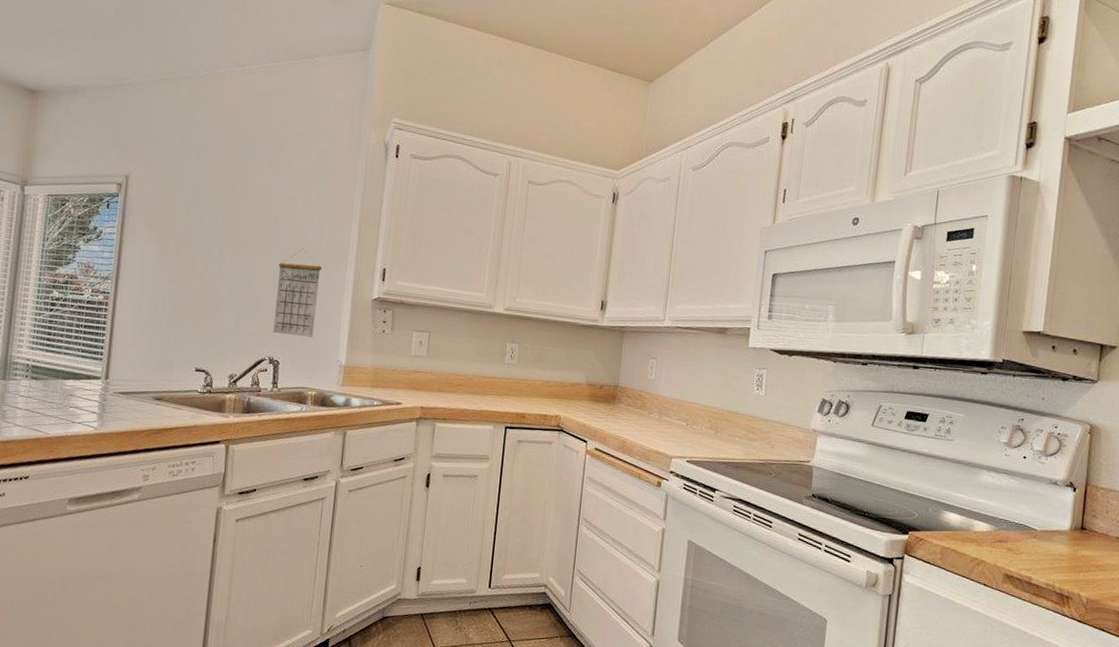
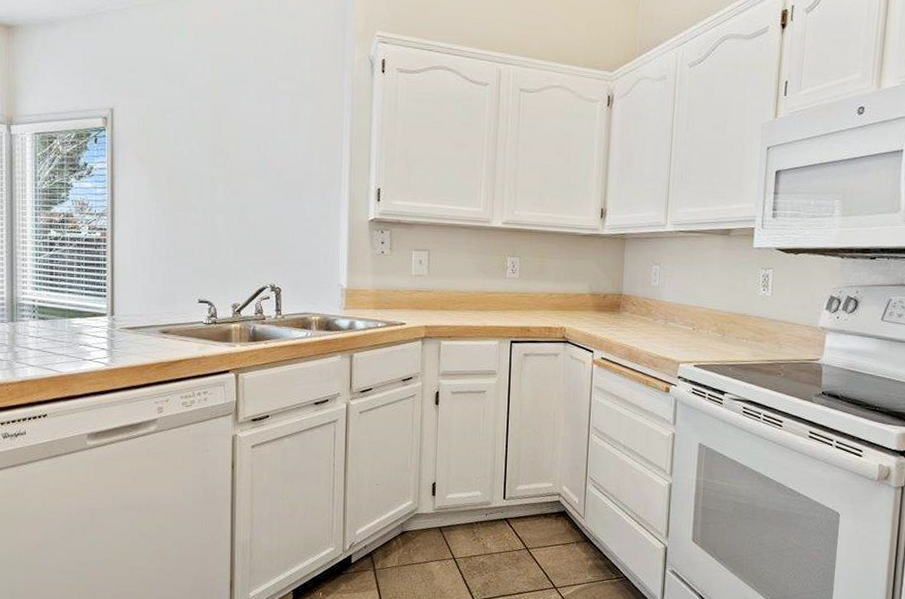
calendar: present [273,248,322,337] -> none [272,172,316,263]

